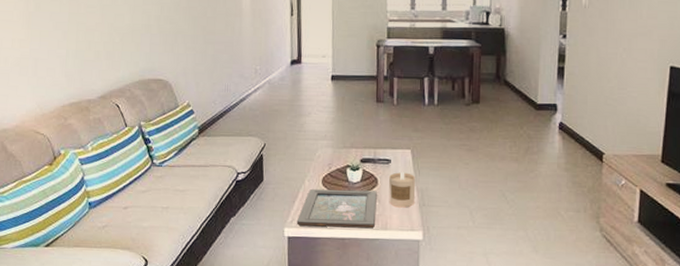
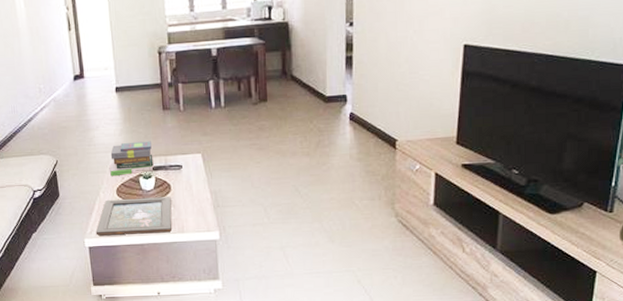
books: none [317,131,363,165] -> present [108,141,154,176]
candle: present [389,171,416,208] -> none [182,175,209,211]

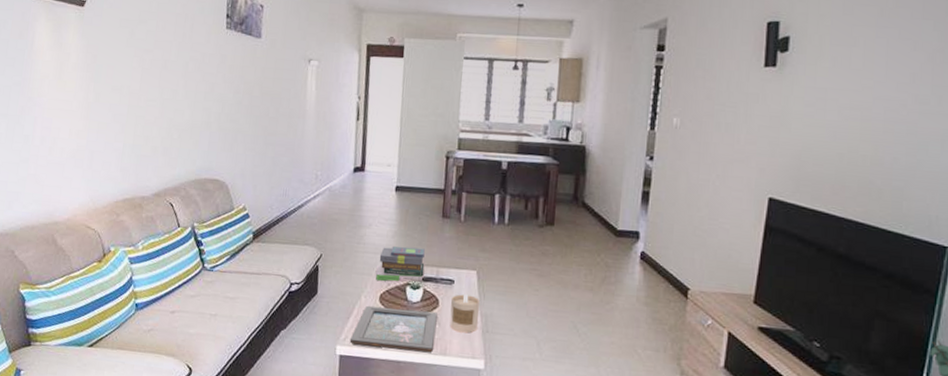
candle: none [182,175,209,211] -> present [449,293,481,334]

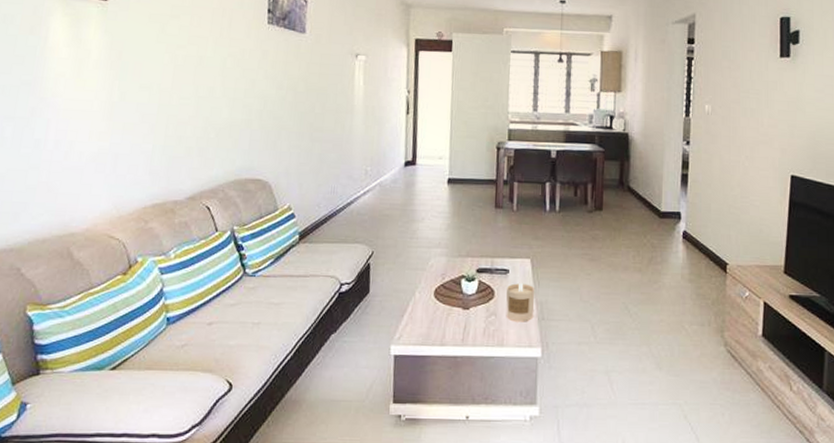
decorative tray: present [349,305,437,353] -> none [404,301,493,345]
books: present [375,246,425,283] -> none [429,239,479,275]

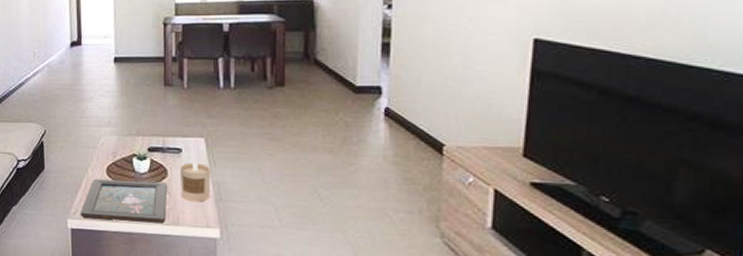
decorative tray: none [404,301,493,345] -> present [80,178,167,224]

